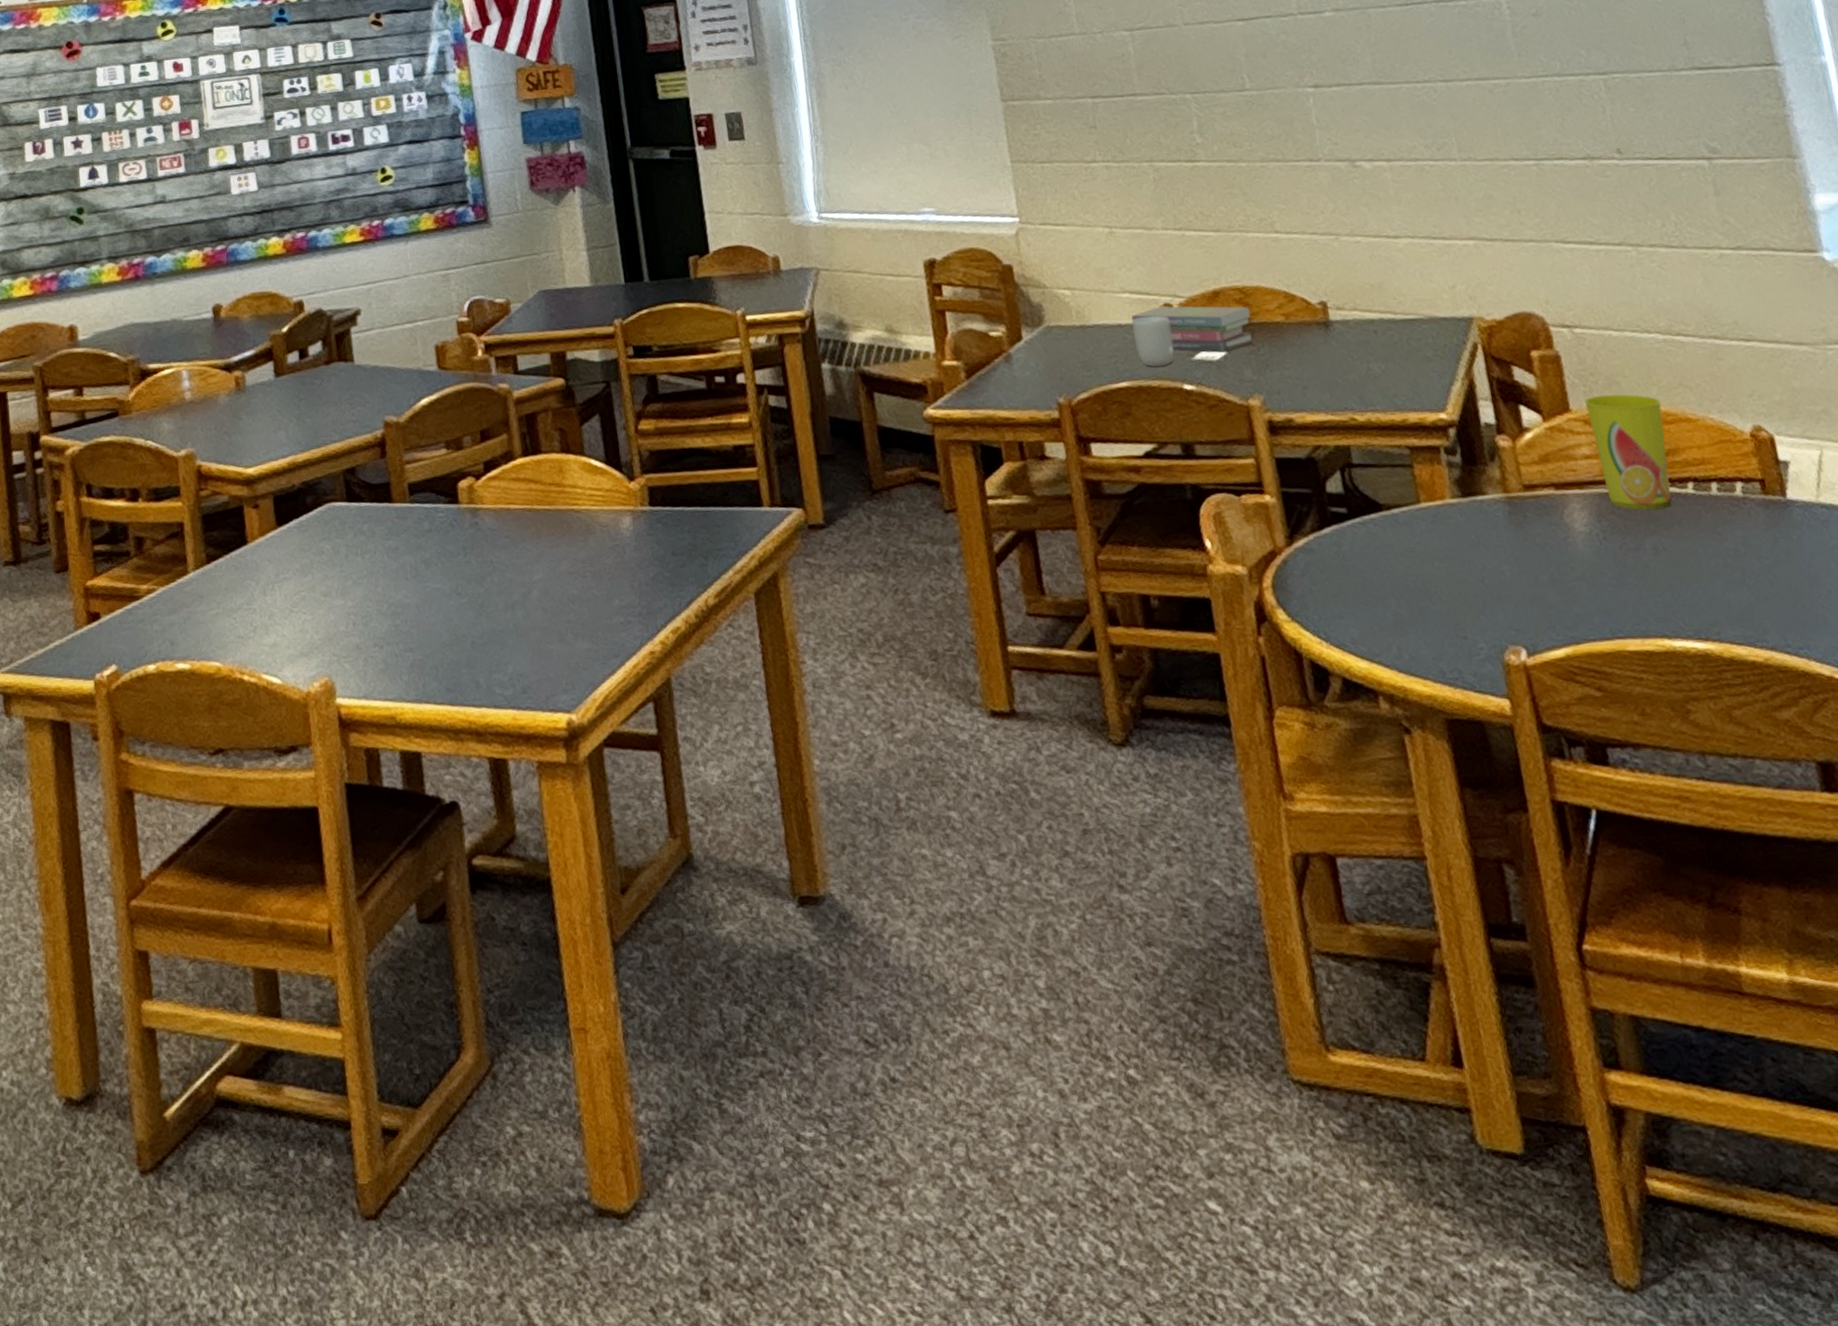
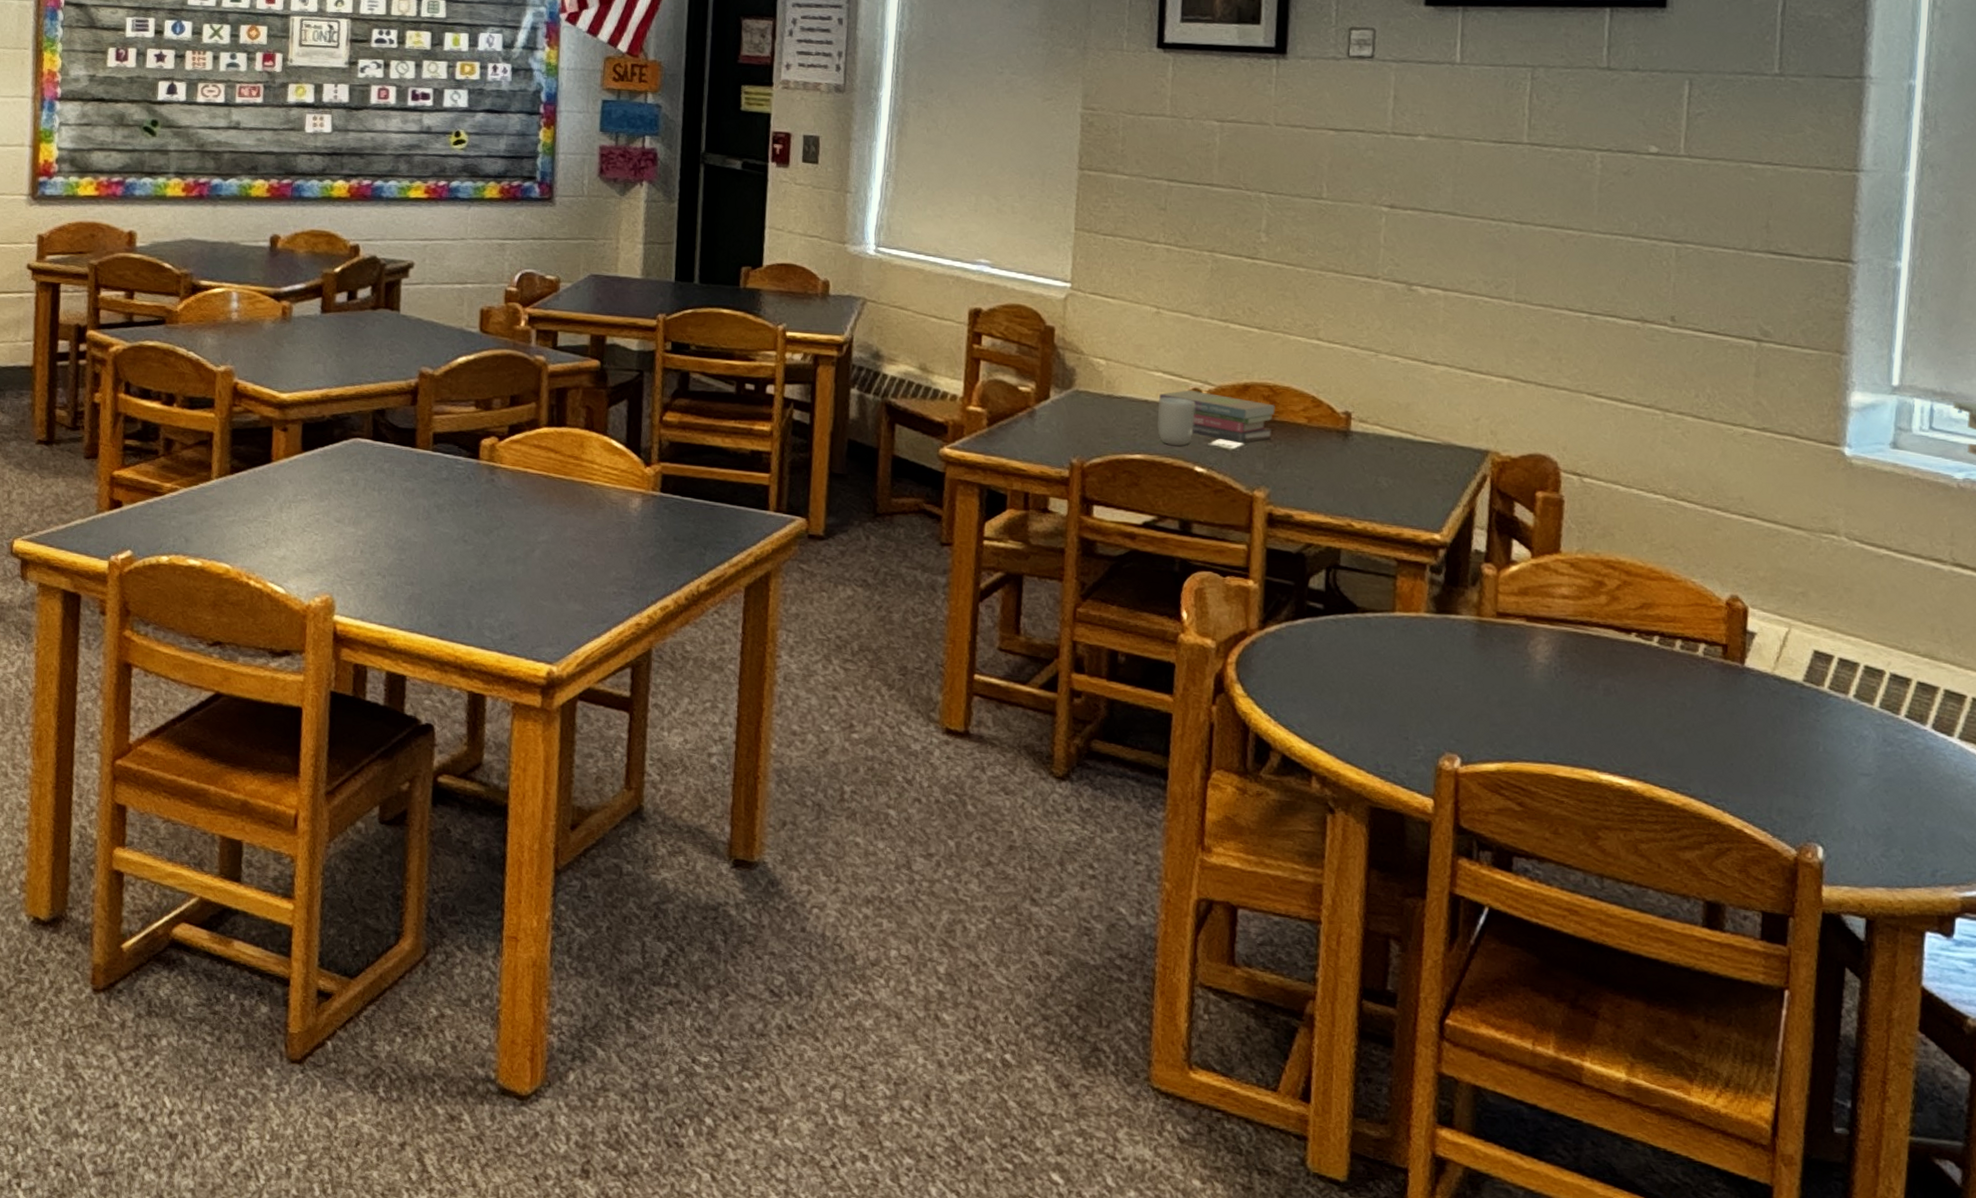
cup: present [1584,394,1673,511] -> none [1575,543,1649,656]

